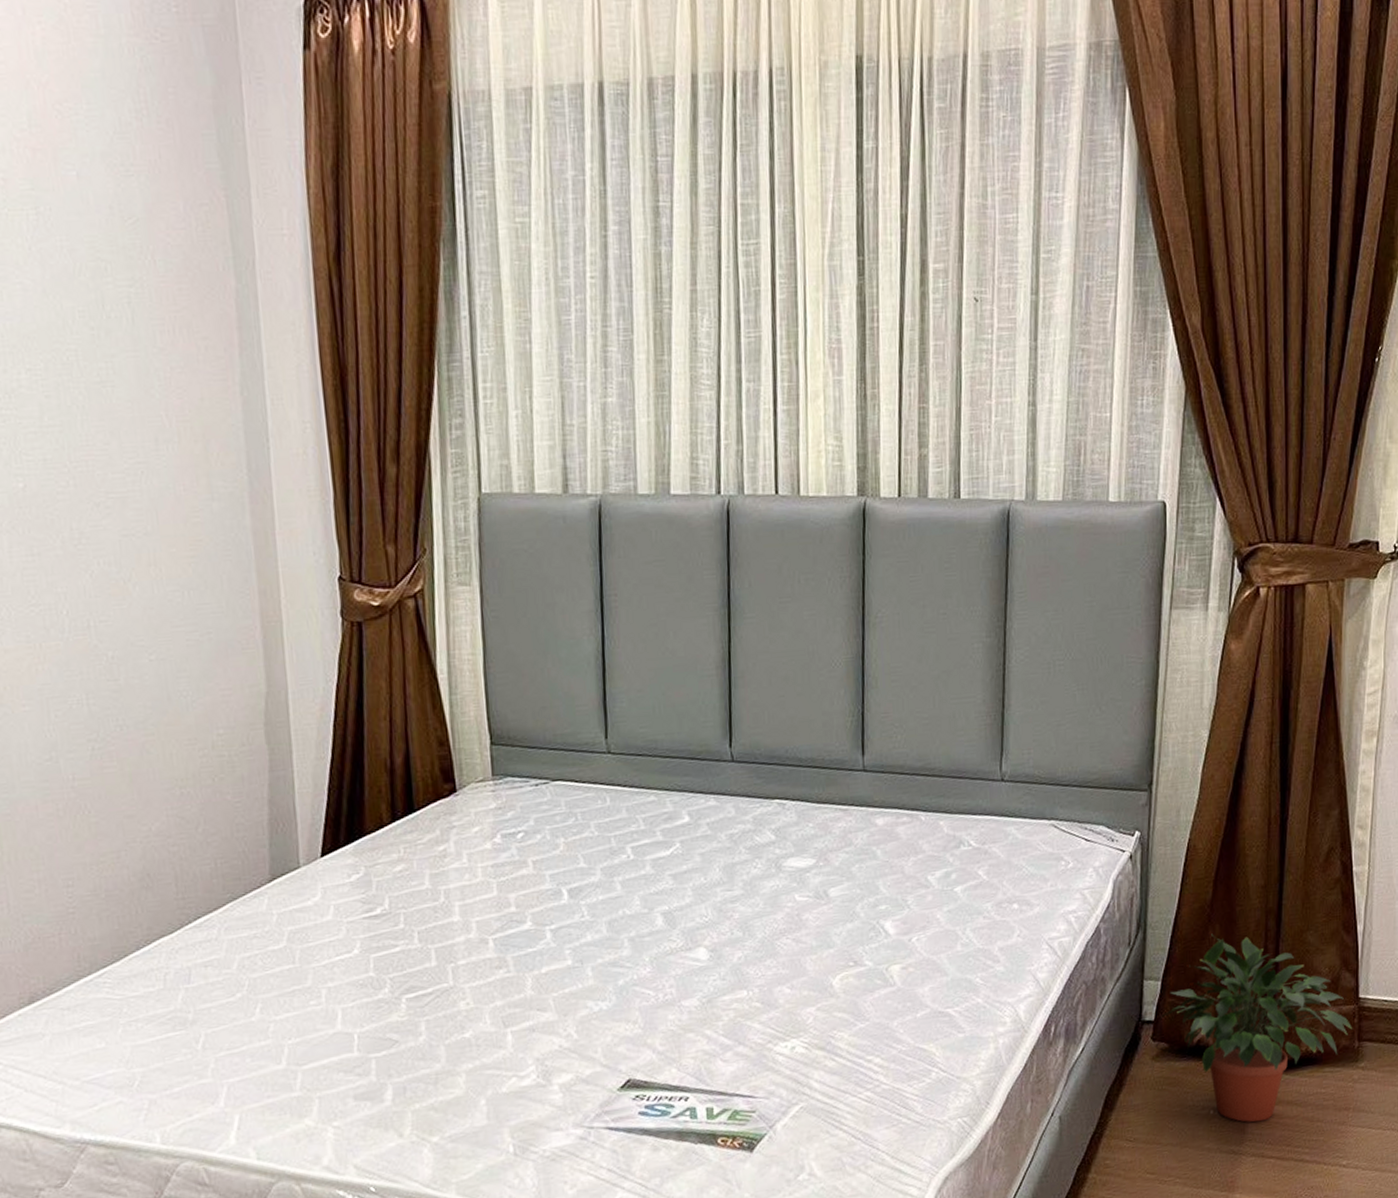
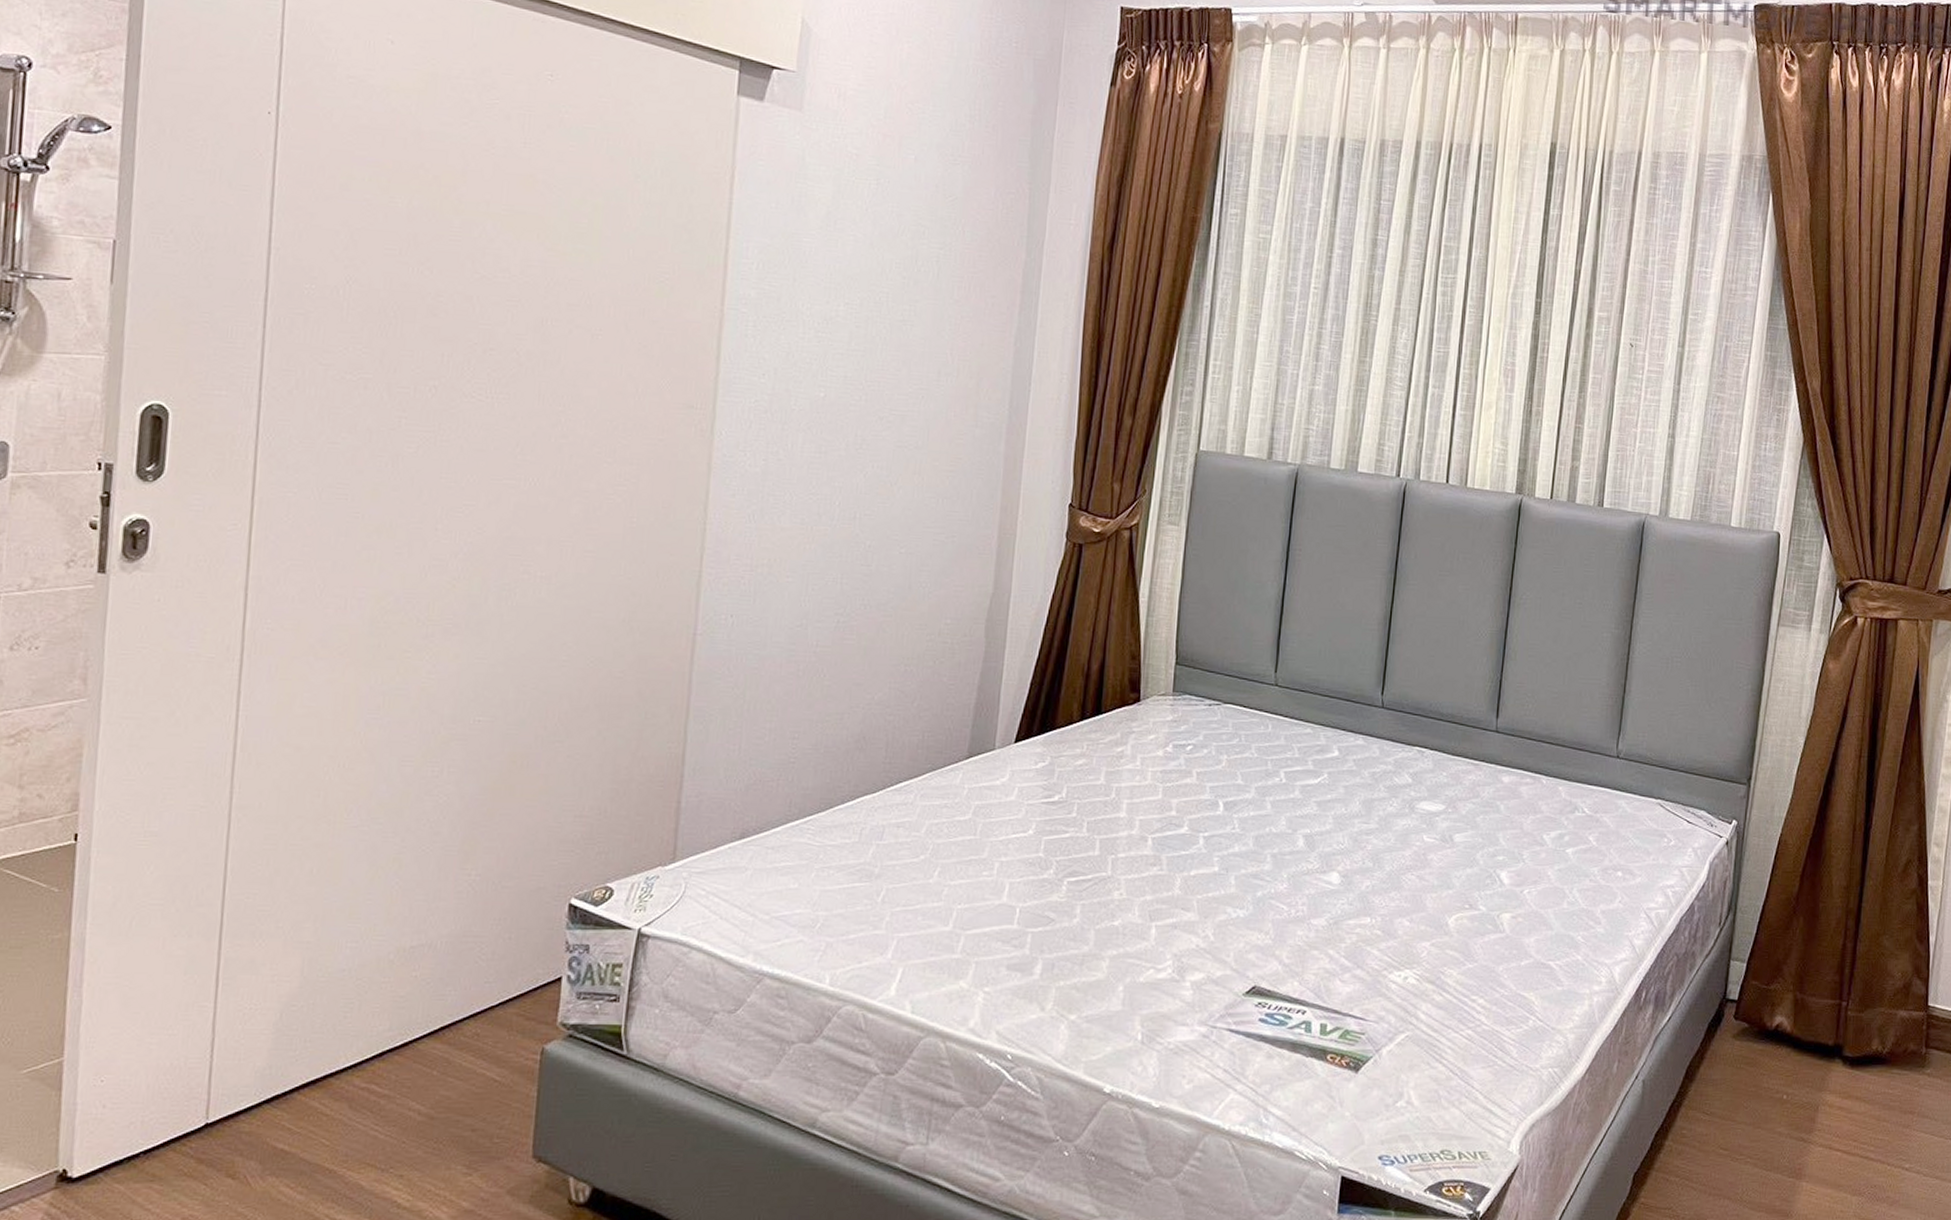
potted plant: present [1161,934,1352,1123] -> none [1744,925,1920,1113]

